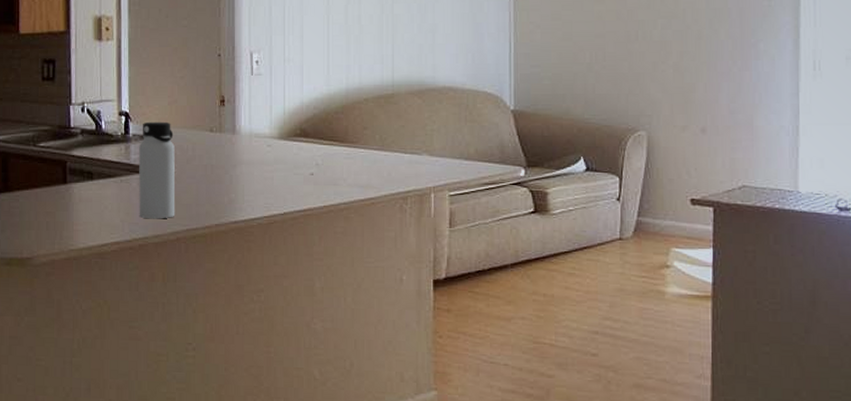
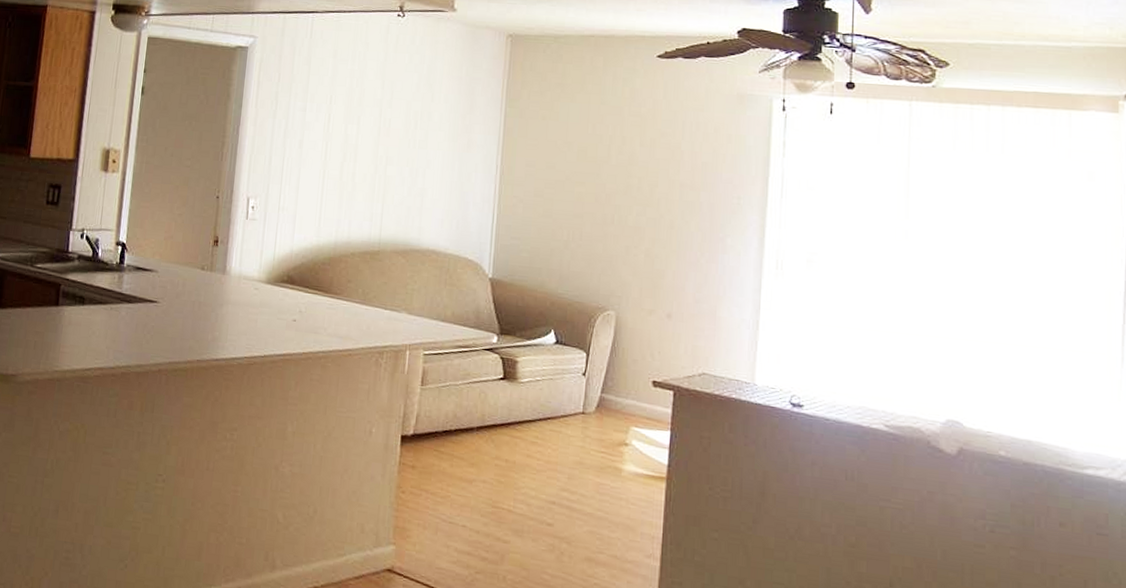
water bottle: present [139,121,176,219] -> none [124,254,166,350]

